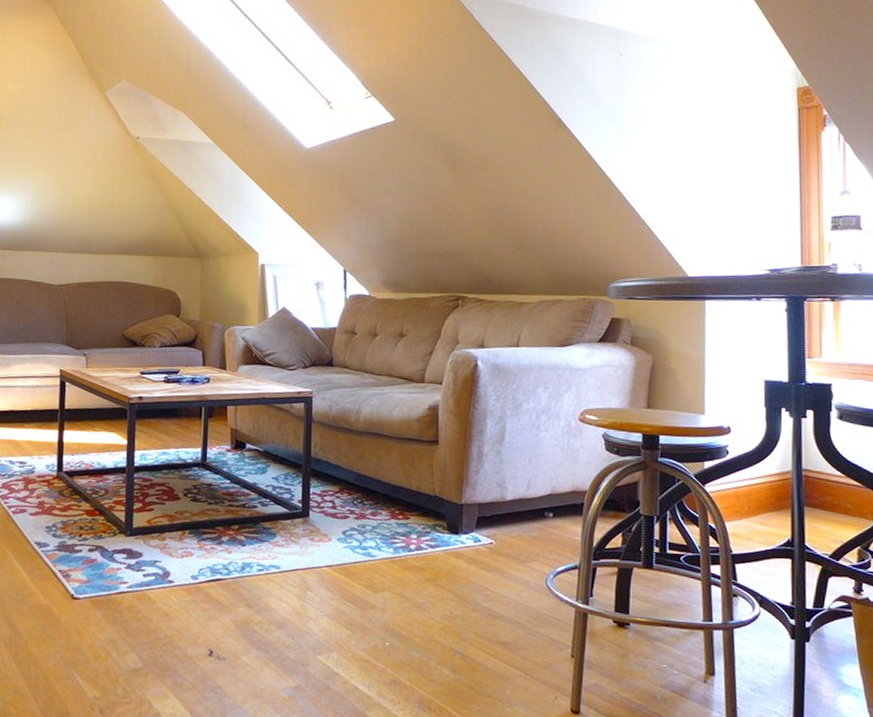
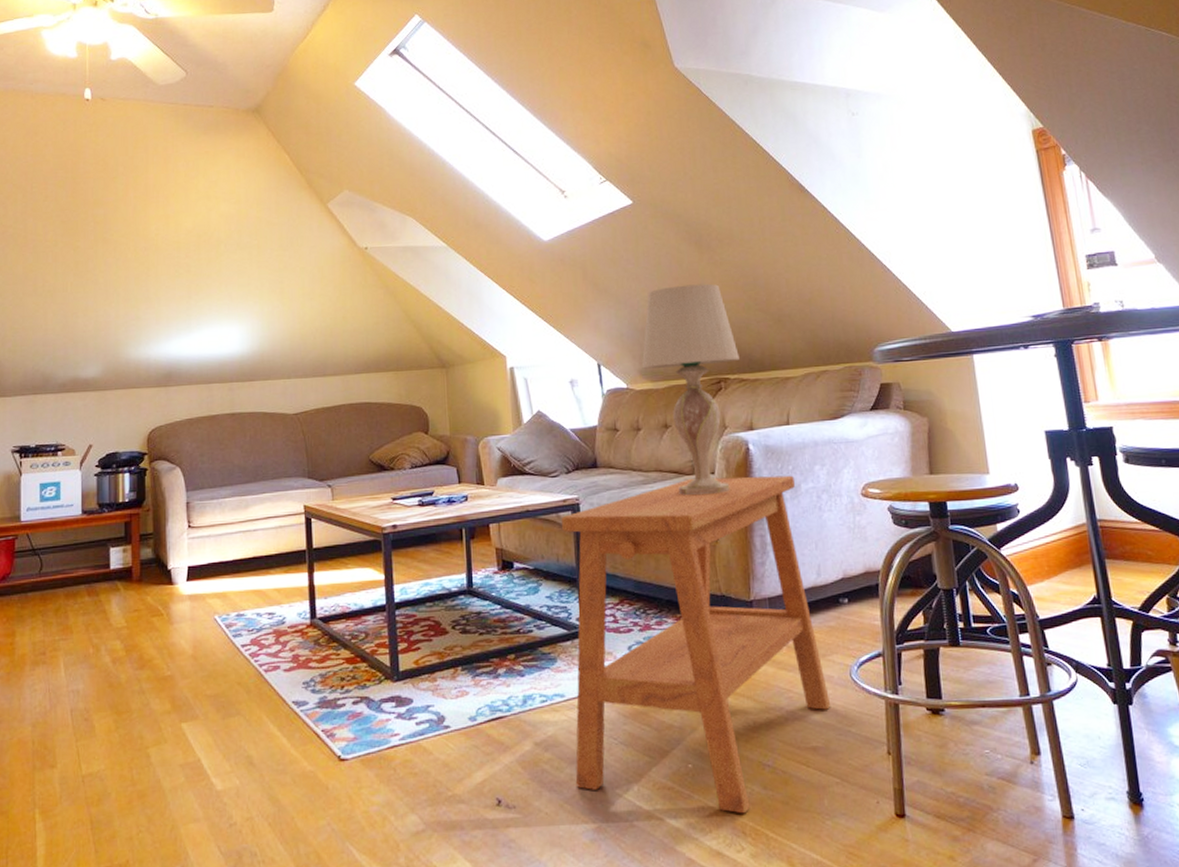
side table: none [281,386,525,692] -> present [562,475,831,814]
table lamp: none [385,204,479,404] -> present [641,283,739,496]

